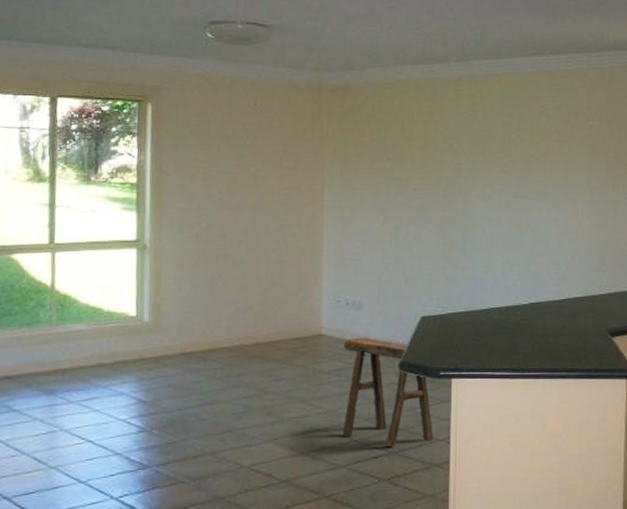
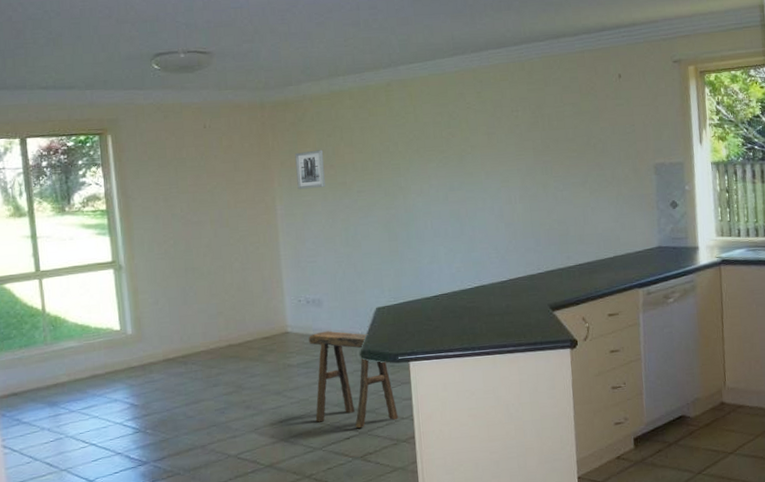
wall art: none [349,140,382,182] -> present [295,149,326,190]

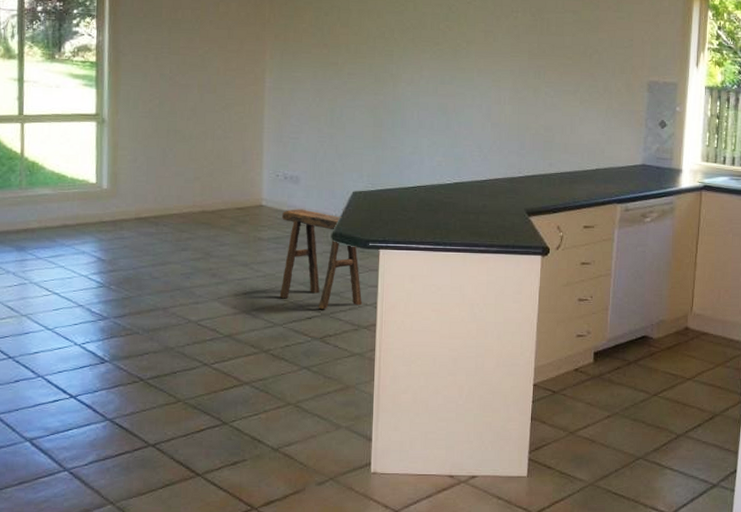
wall art: present [295,149,326,190] -> none [289,27,319,66]

